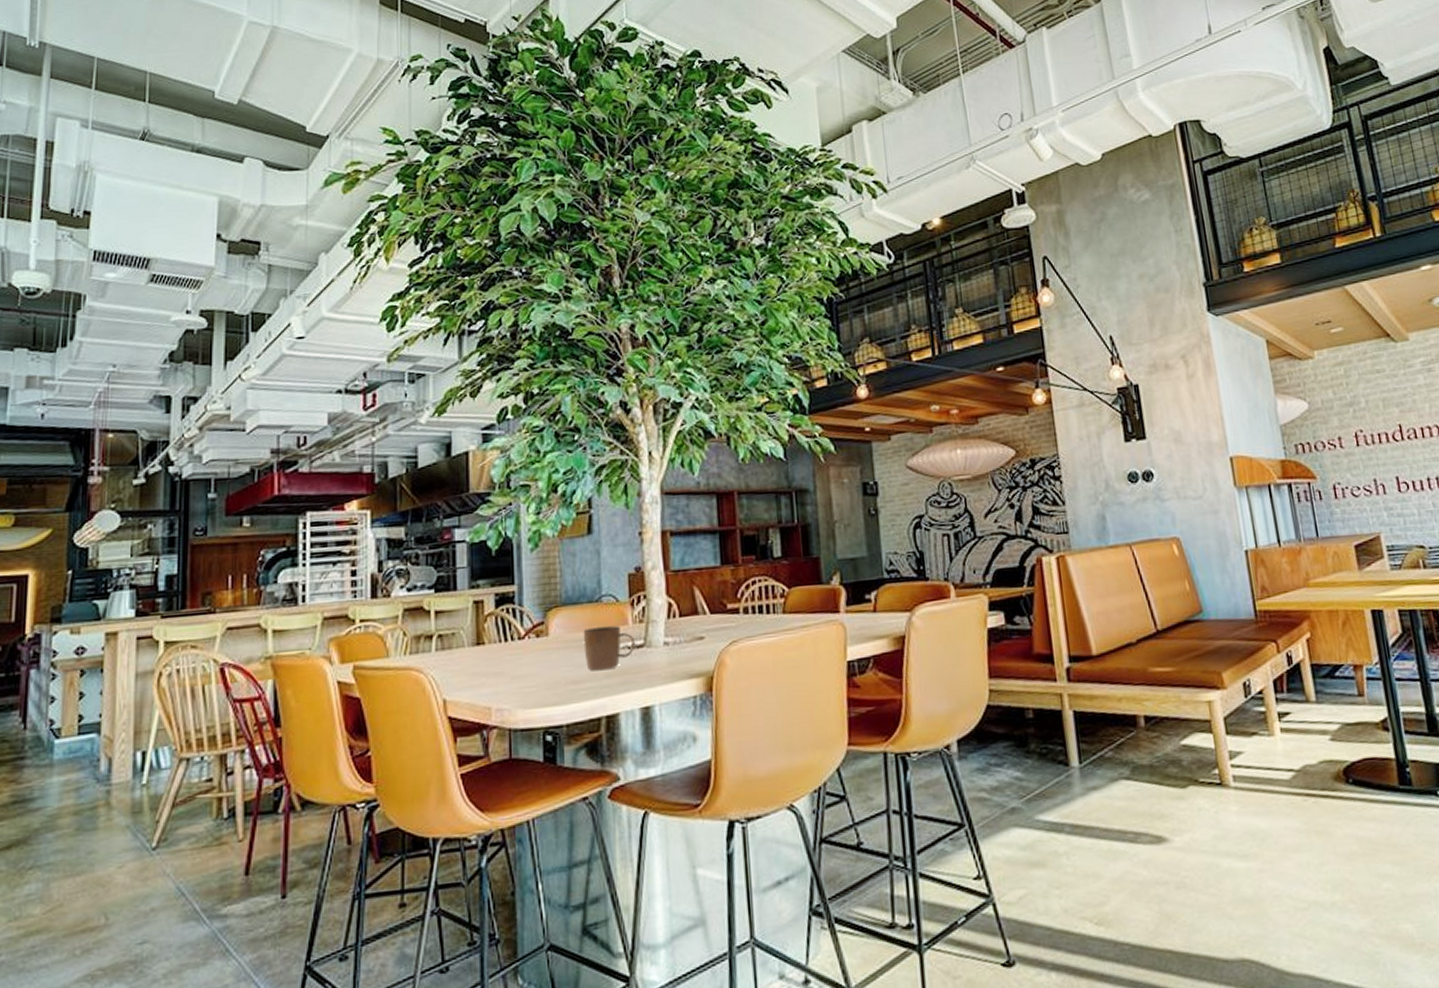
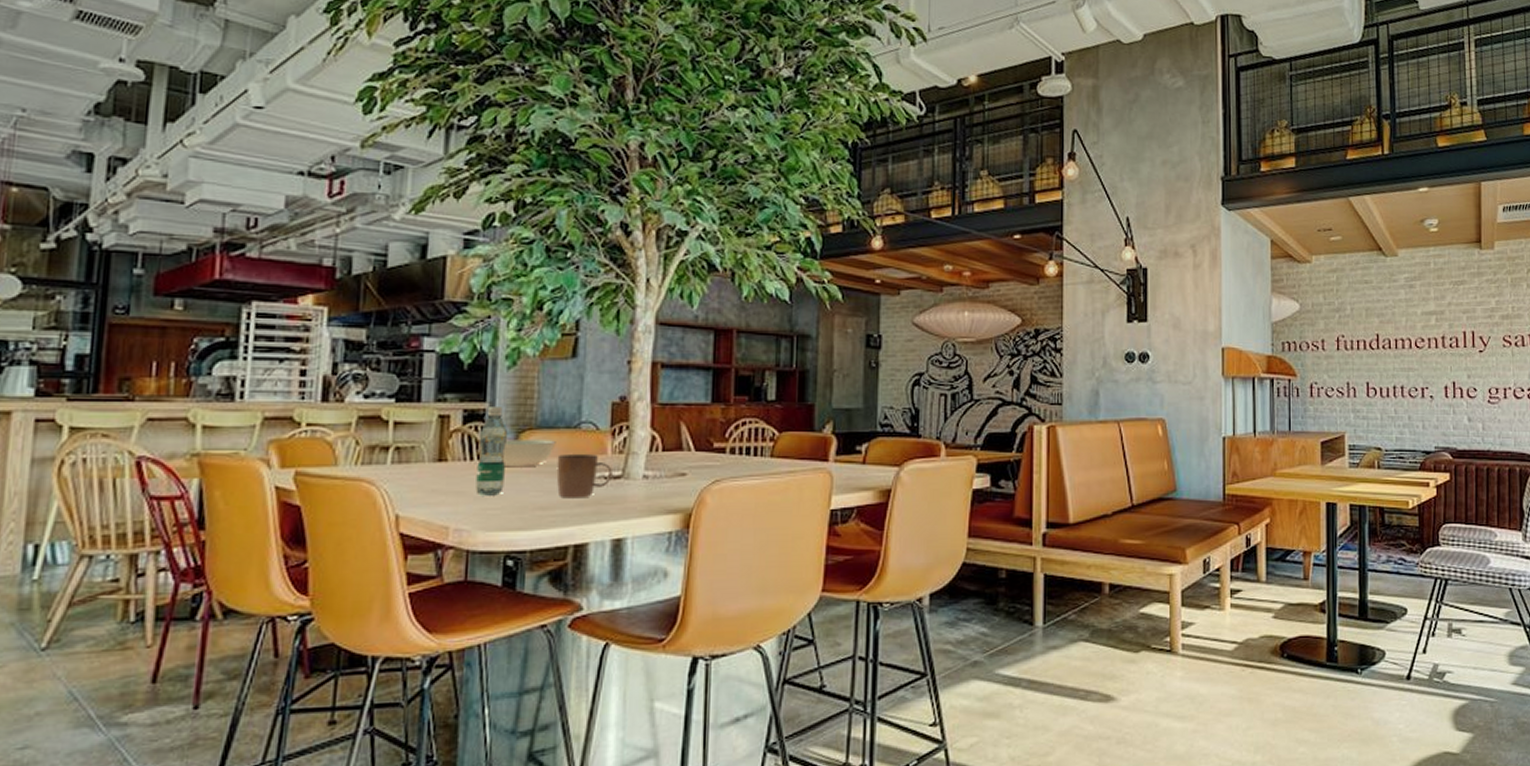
bottle: none [510,588,537,675] -> present [475,407,509,496]
bowl: none [533,615,581,646] -> present [502,440,556,468]

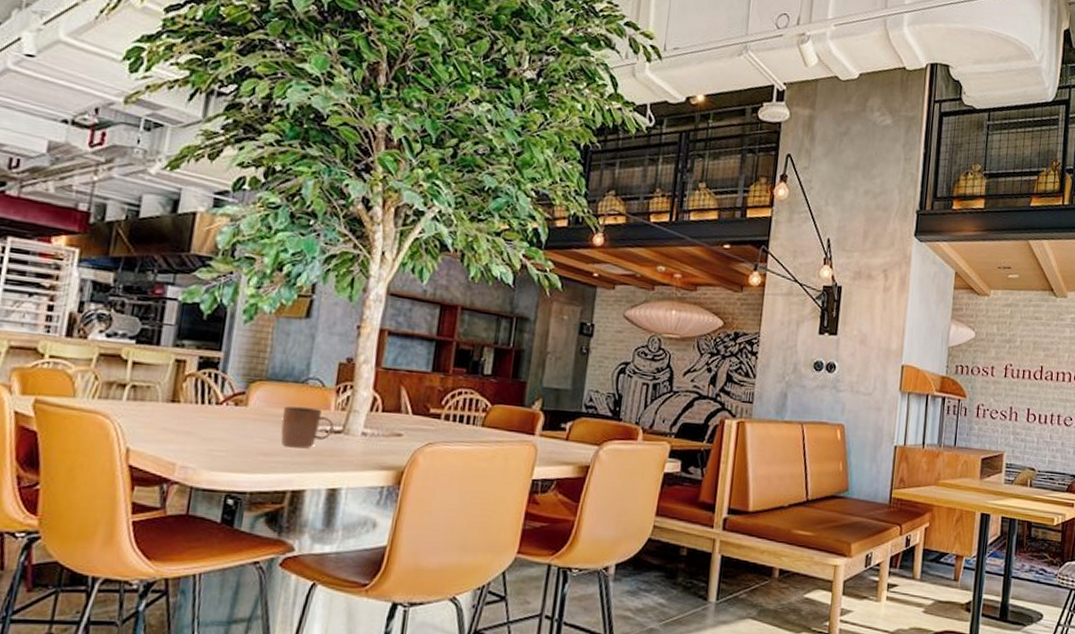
bottle: present [475,407,509,496] -> none [203,356,240,439]
bowl: present [502,440,556,468] -> none [231,388,284,415]

